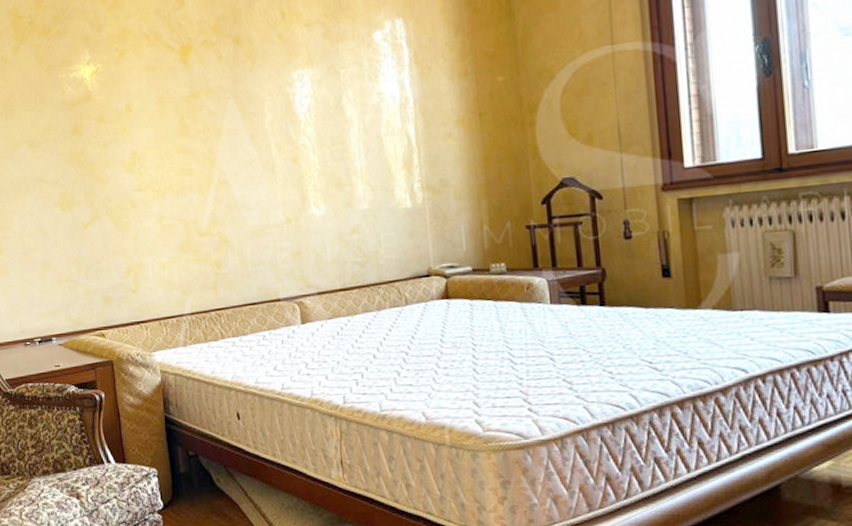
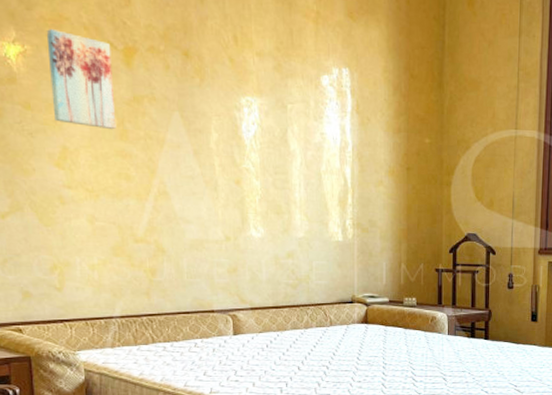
wall art: none [114,43,178,130] -> present [46,28,117,130]

